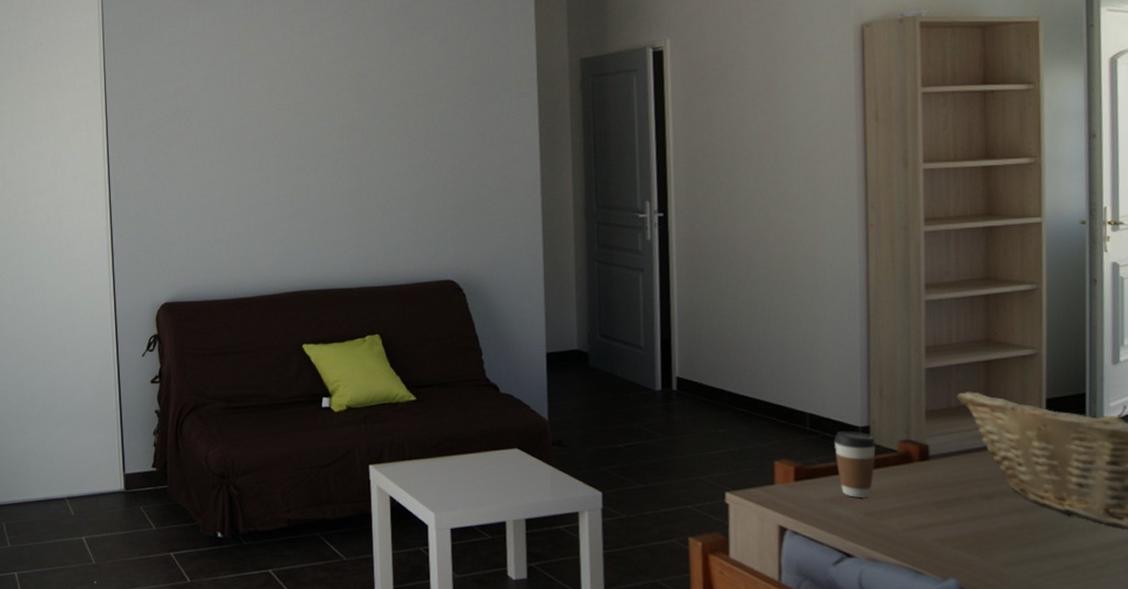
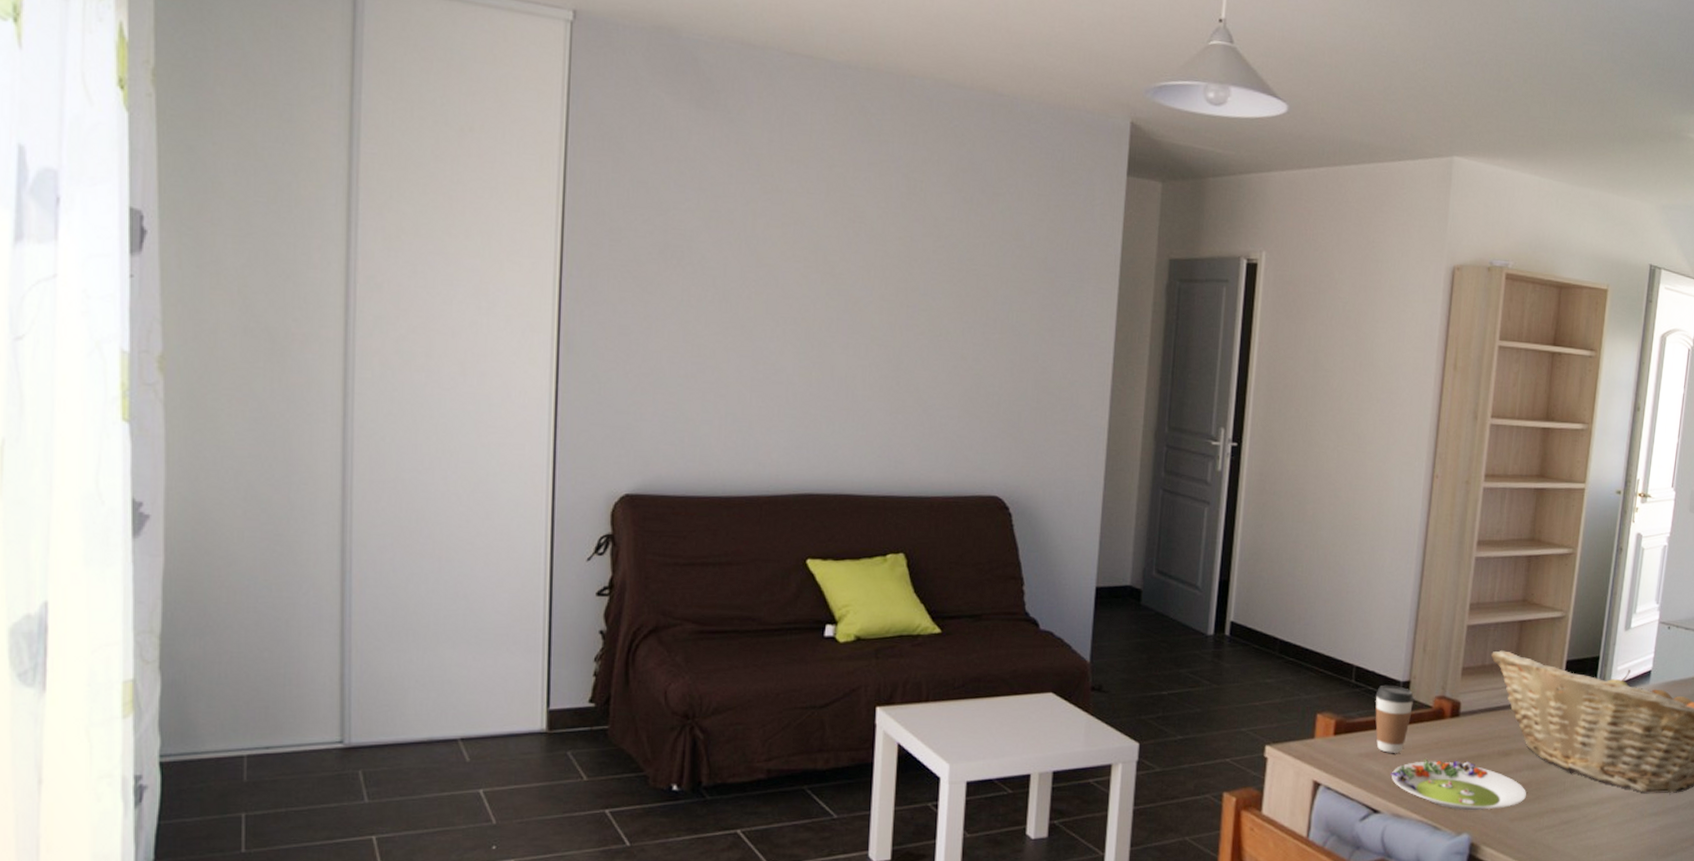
salad plate: none [861,502,1018,556] -> present [1391,758,1526,811]

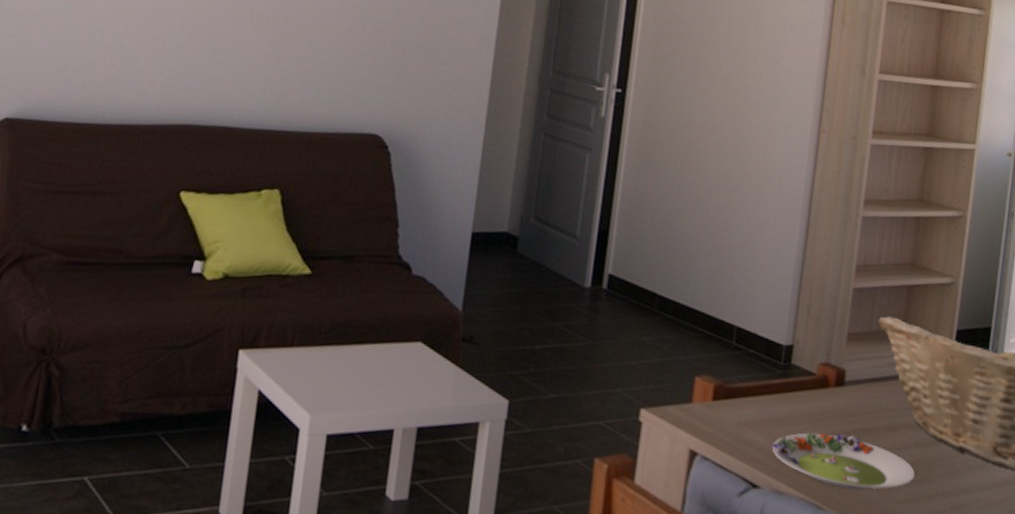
coffee cup: present [1375,686,1415,753] -> none [756,349,798,423]

